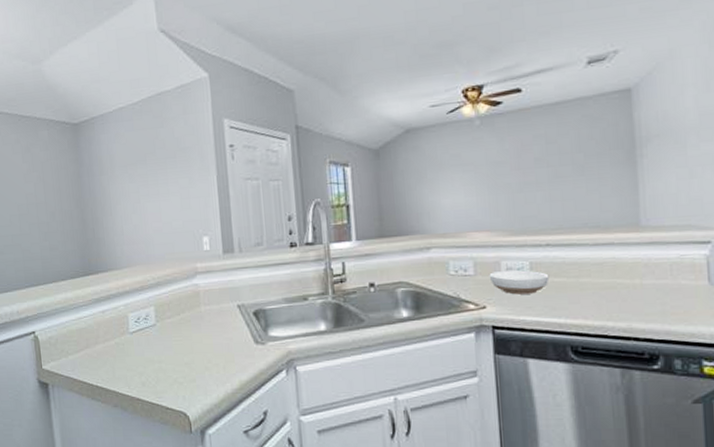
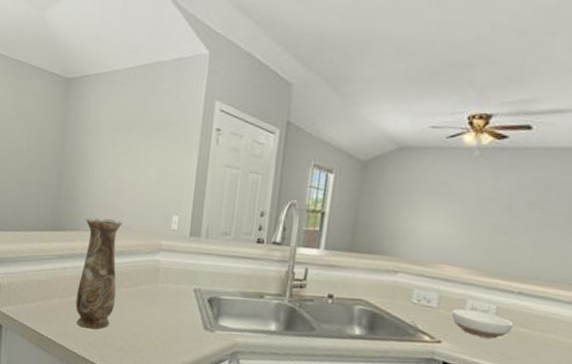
vase: none [116,252,161,368] -> present [75,217,122,329]

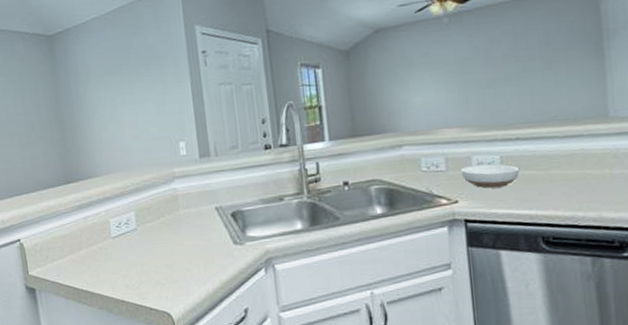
vase: present [75,217,122,329] -> none [96,159,143,272]

